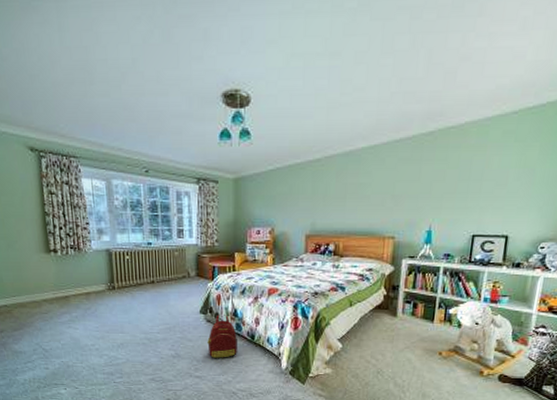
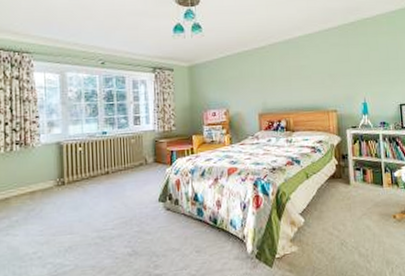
backpack: present [207,313,237,358] -> none [167,199,200,251]

